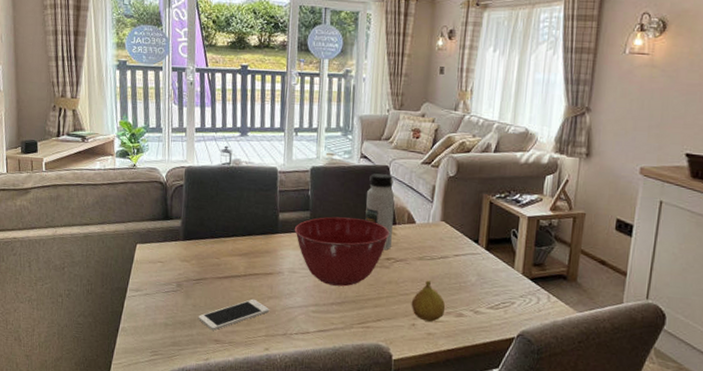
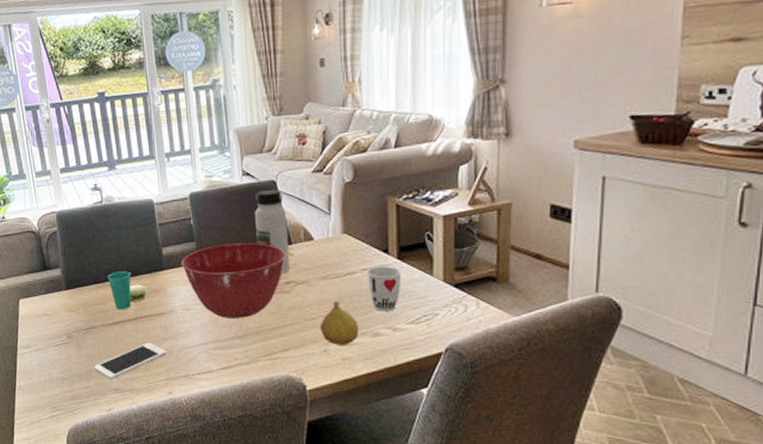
cup: none [224,229,260,266] -> present [107,271,148,310]
cup: none [457,253,488,296] -> present [368,266,402,311]

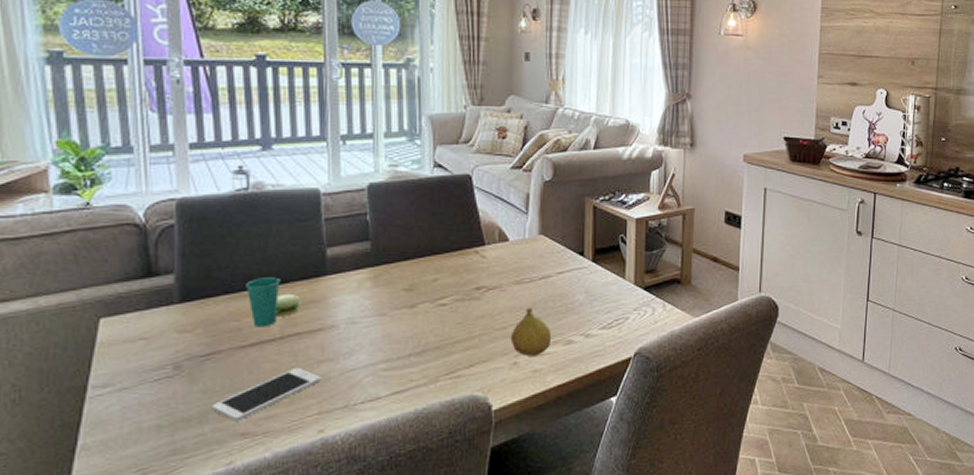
mixing bowl: present [181,243,286,318] -> none [350,243,478,332]
water bottle: present [255,189,290,274] -> none [445,184,481,279]
cup: present [368,266,402,311] -> none [563,269,596,317]

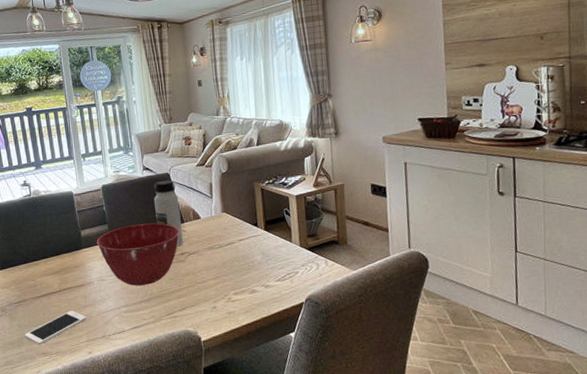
cup: present [246,277,302,328] -> none [36,251,70,285]
mixing bowl: none [350,243,478,332] -> present [96,223,180,286]
water bottle: none [445,184,481,279] -> present [154,180,183,247]
fruit: present [510,307,552,357] -> none [209,266,240,302]

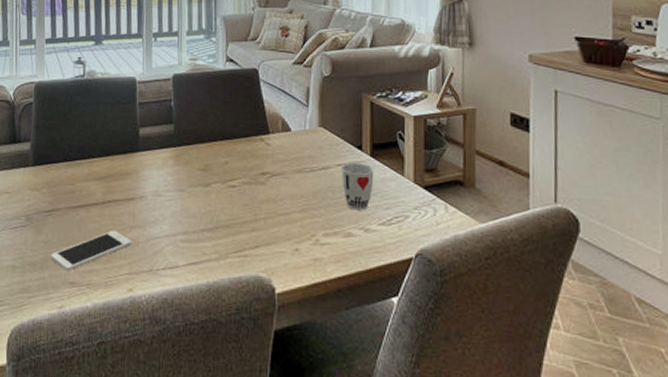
mixing bowl: present [96,223,180,286] -> none [157,129,263,209]
water bottle: present [154,180,183,247] -> none [235,77,266,164]
cup: none [243,236,269,273] -> present [342,162,374,211]

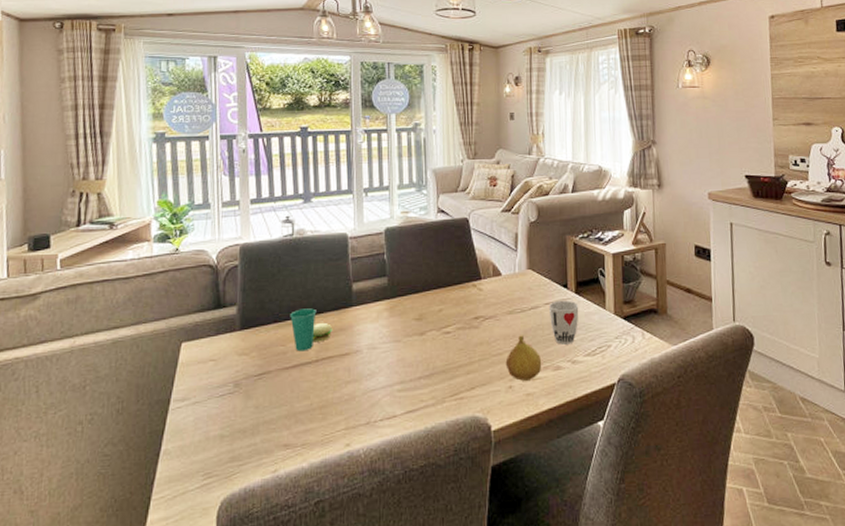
cell phone: present [50,230,133,271] -> none [261,387,349,434]
cup: none [79,150,119,192] -> present [290,308,333,352]
fruit: none [292,196,332,245] -> present [505,335,542,381]

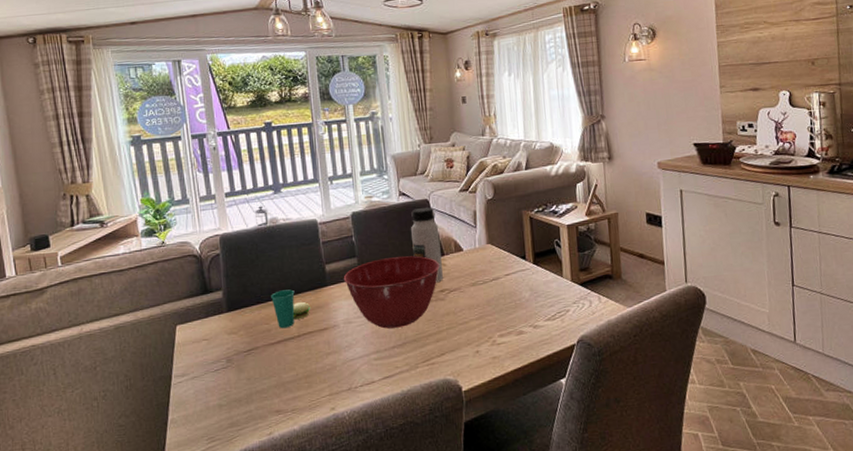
mixing bowl: none [371,278,475,357] -> present [343,256,440,329]
water bottle: none [448,226,478,309] -> present [411,207,443,283]
fruit: present [505,335,542,381] -> none [471,304,506,346]
cup: present [549,300,579,345] -> none [510,270,538,312]

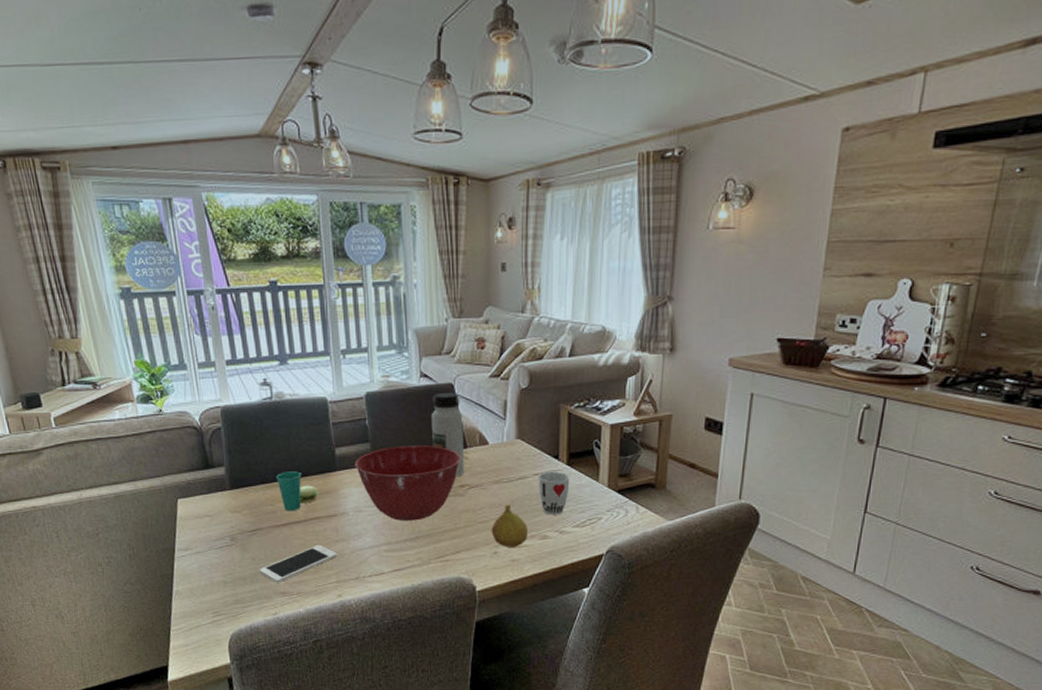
cell phone: none [254,358,330,401] -> present [259,544,338,583]
fruit: none [471,304,506,346] -> present [491,504,529,547]
cup: none [510,270,538,312] -> present [539,471,570,515]

